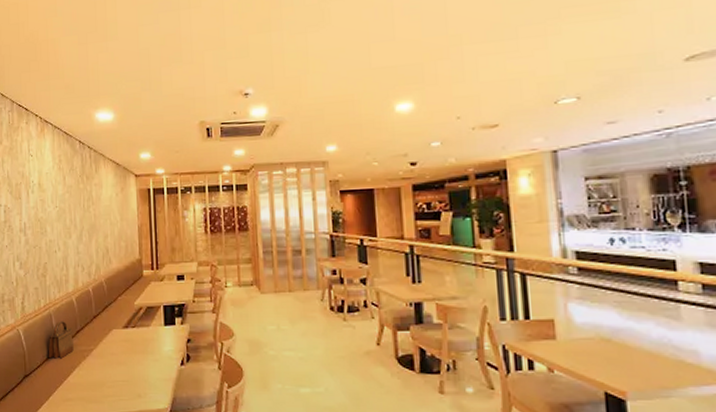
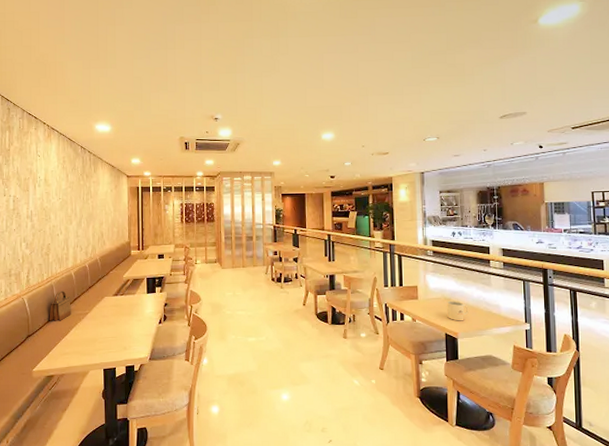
mug: none [605,342,644,374] -> present [447,300,469,321]

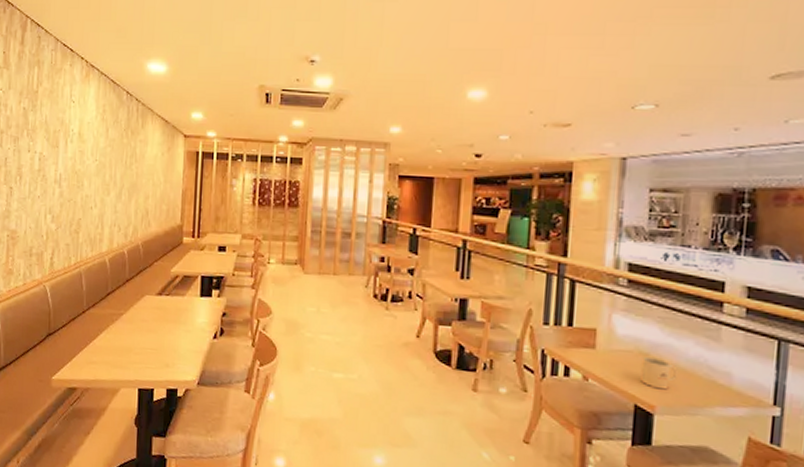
handbag: present [49,291,71,321] -> none [74,281,103,321]

